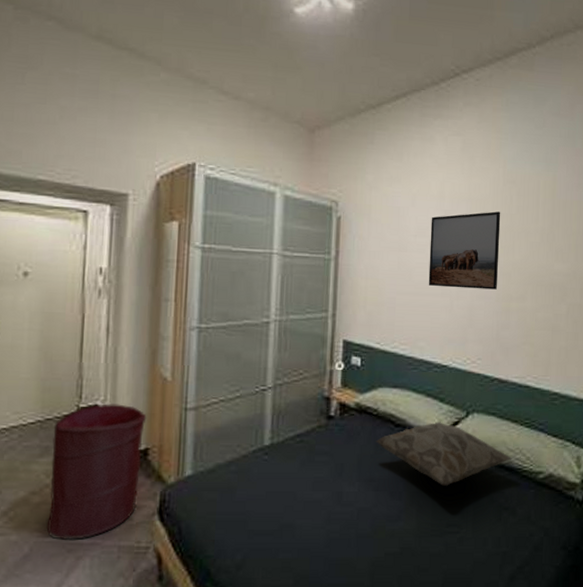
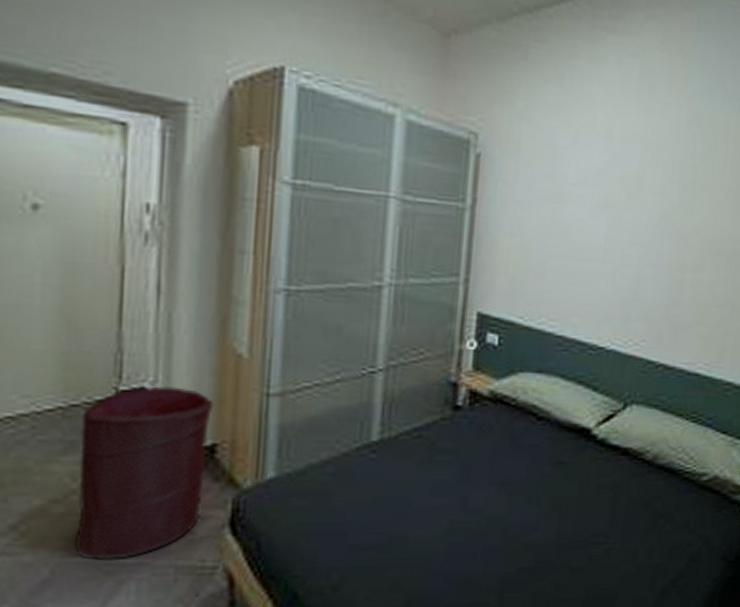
decorative pillow: present [376,422,512,486] -> none [513,414,674,490]
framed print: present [428,211,501,290] -> none [587,159,682,257]

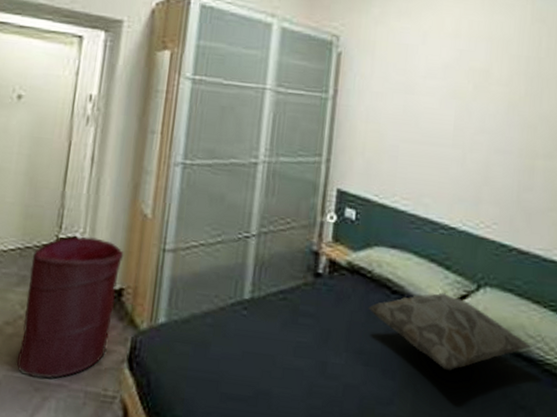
decorative pillow: none [513,414,674,490] -> present [368,292,532,370]

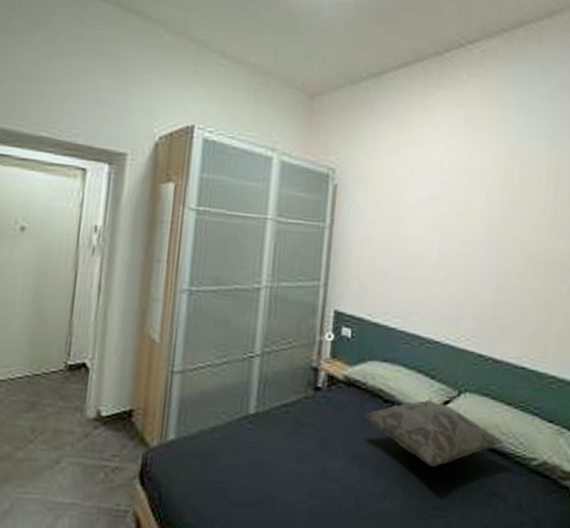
laundry hamper: present [16,236,124,379] -> none [28,362,133,499]

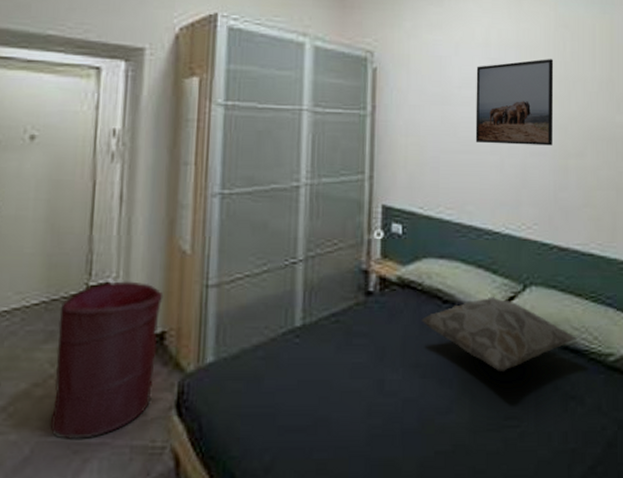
laundry hamper: none [28,362,133,499] -> present [50,281,164,440]
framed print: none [424,185,502,266] -> present [475,59,554,146]

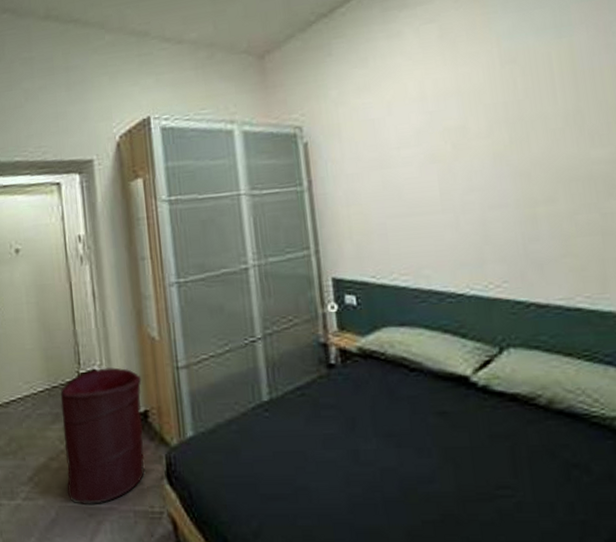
decorative pillow: present [421,296,578,371] -> none [389,362,573,439]
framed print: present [475,59,554,146] -> none [414,100,514,203]

